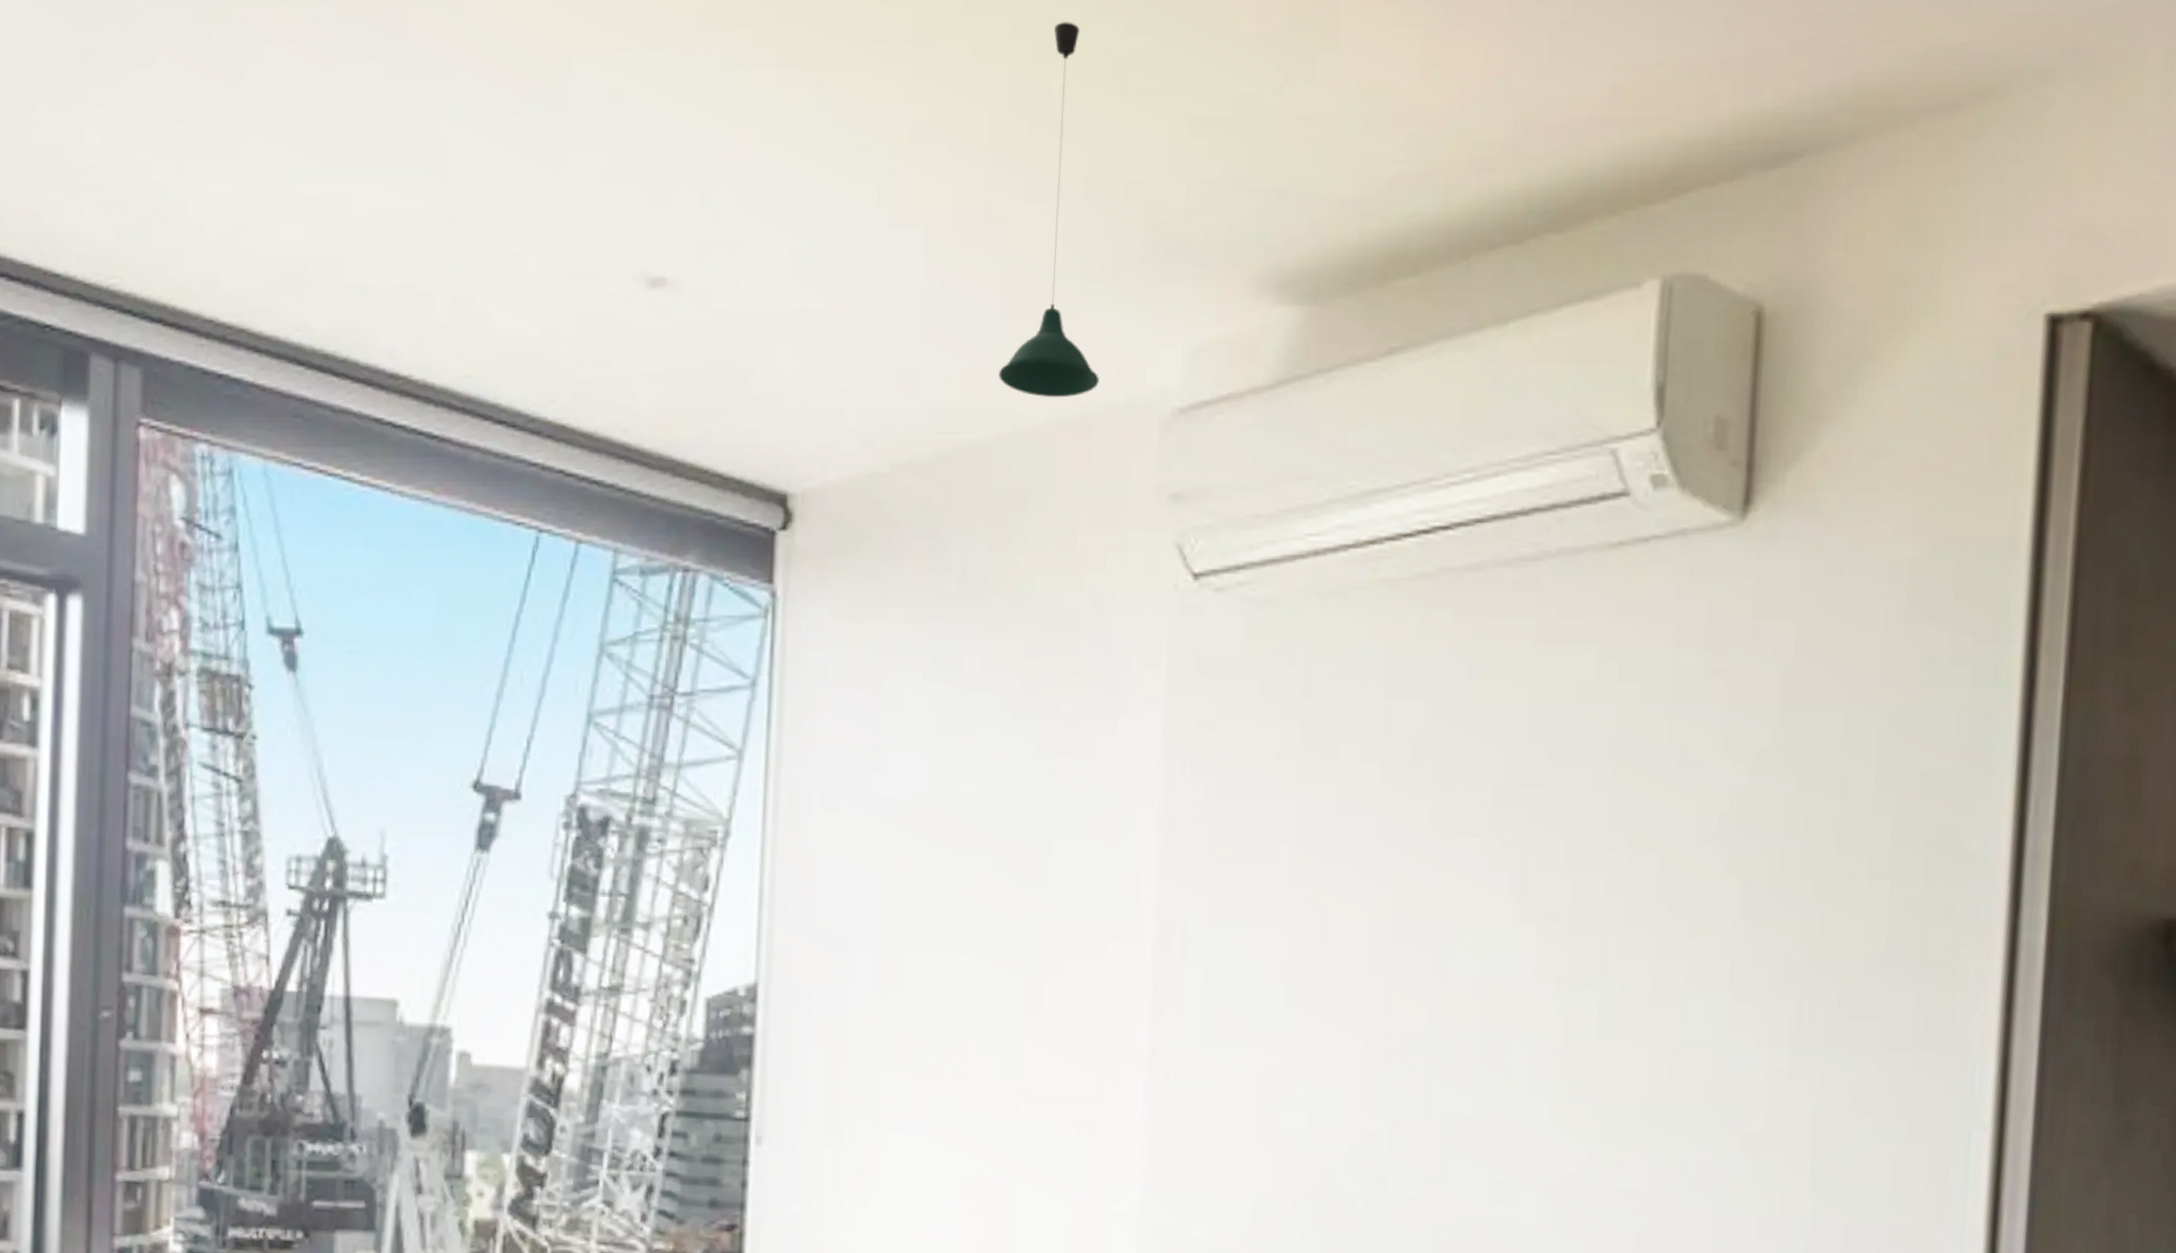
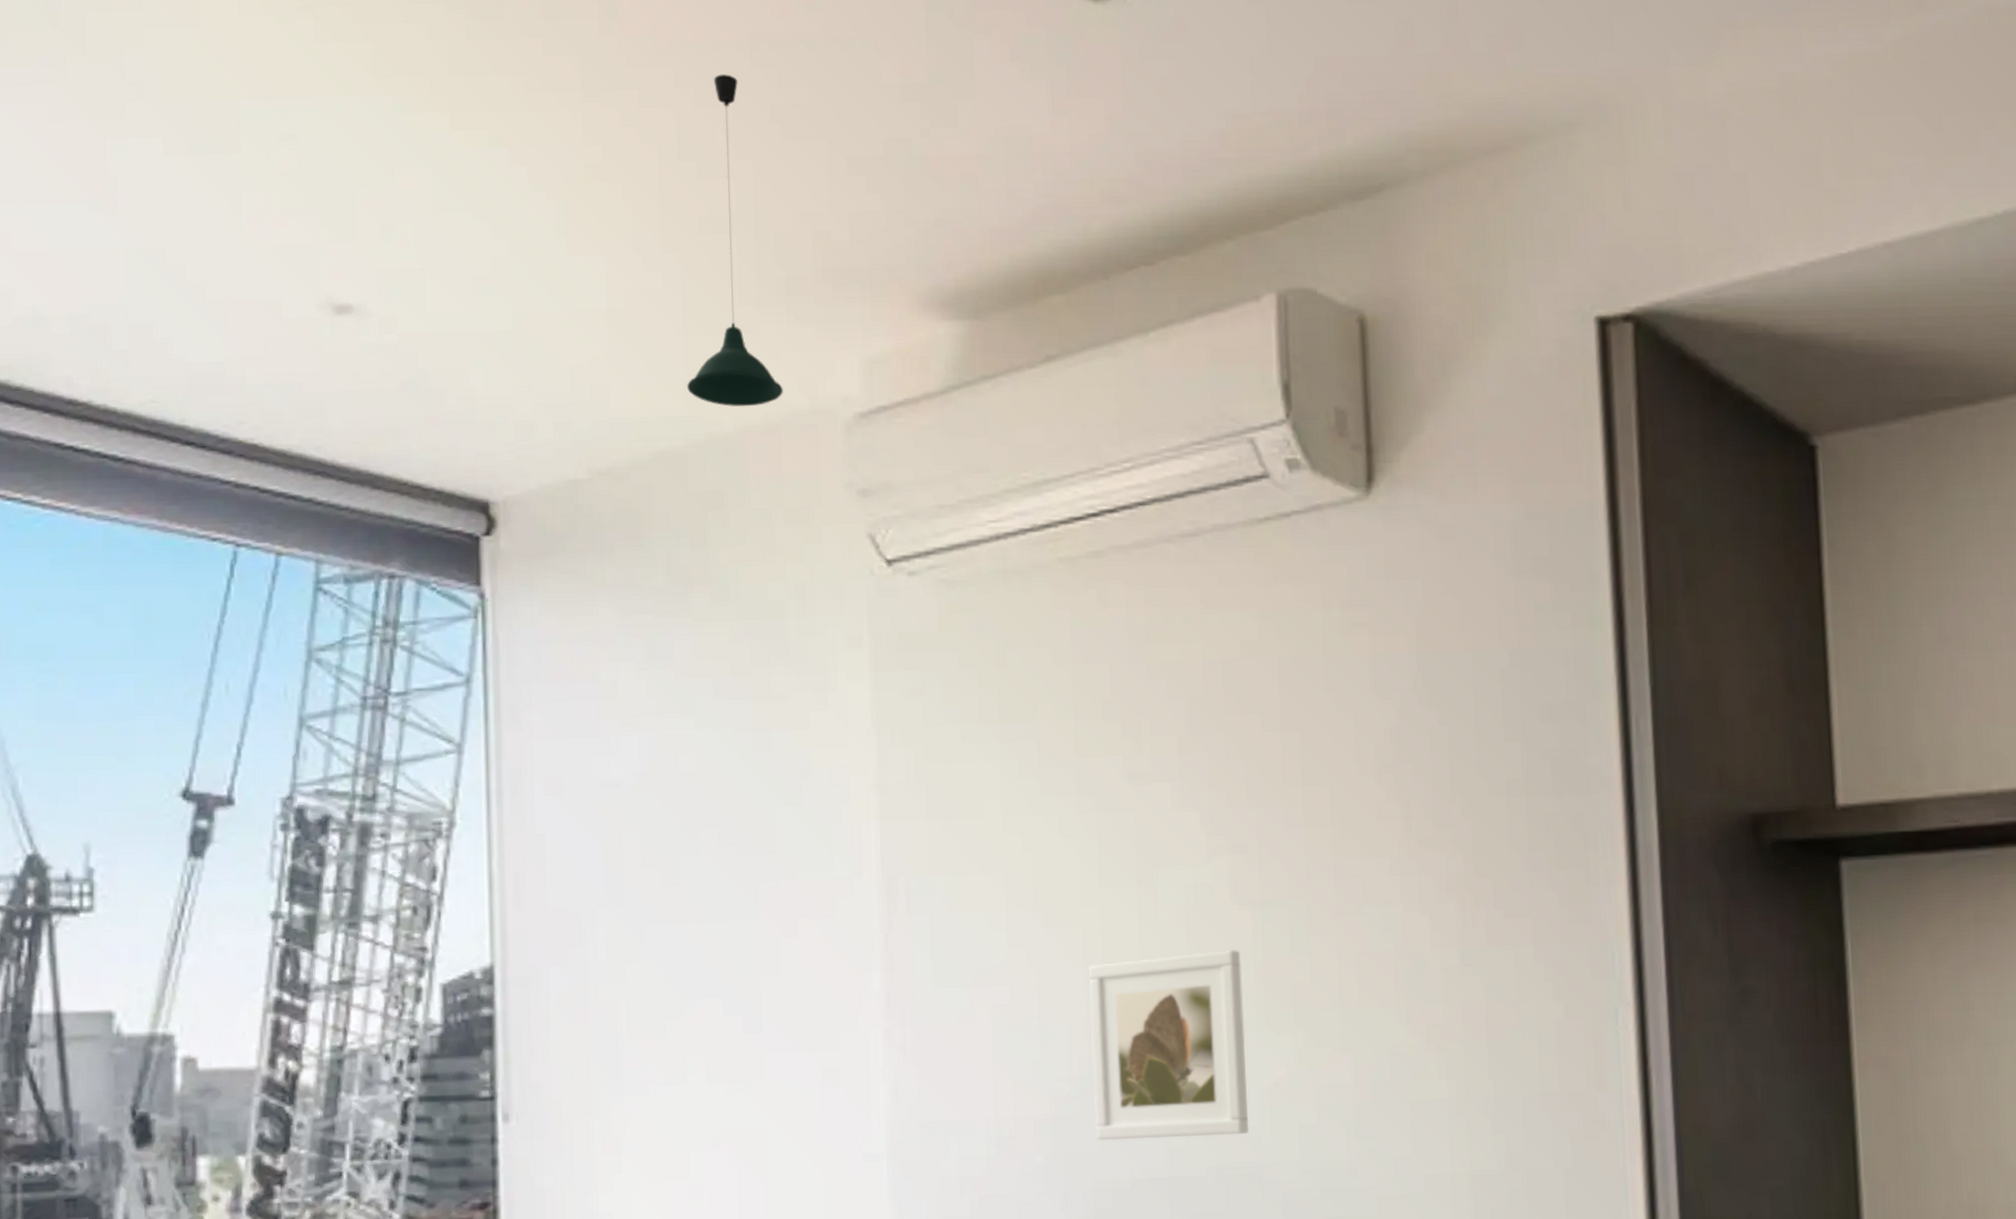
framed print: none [1360,1028,1539,1233] -> present [1089,949,1248,1140]

